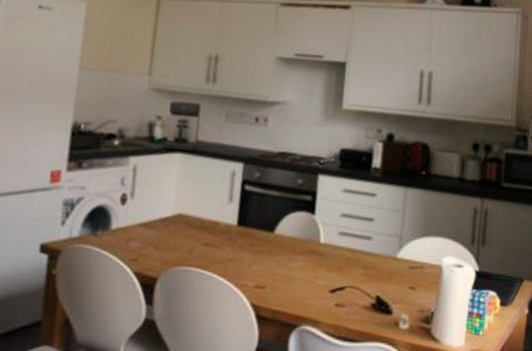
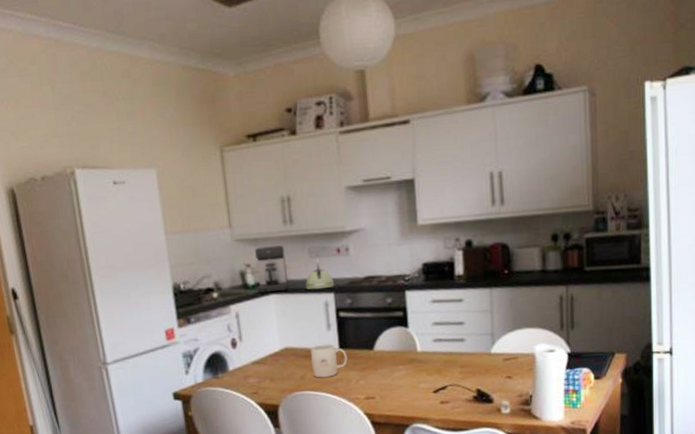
mug: none [203,216,244,256] -> present [310,343,348,378]
kettle: none [214,118,247,158] -> present [305,253,335,290]

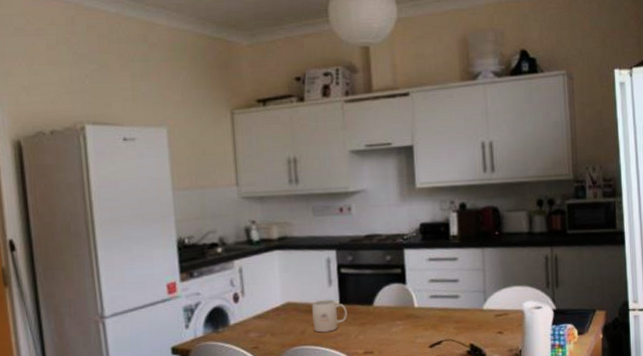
coffee maker: present [255,245,289,293] -> none [261,203,293,249]
kettle: present [305,253,335,290] -> none [308,212,337,247]

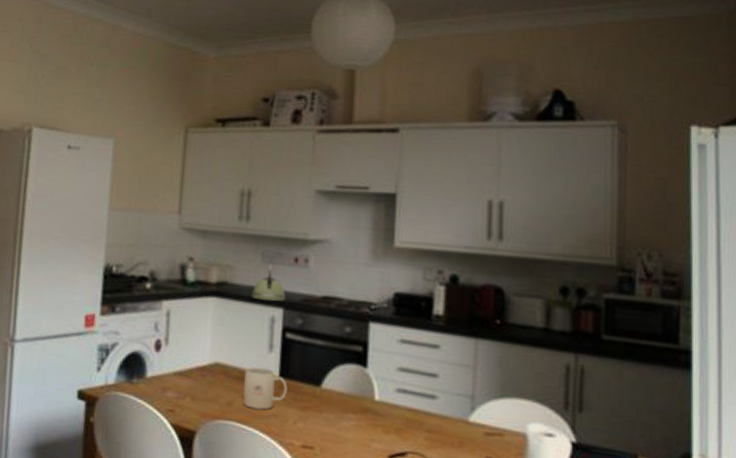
kettle: none [308,212,337,247] -> present [251,259,286,302]

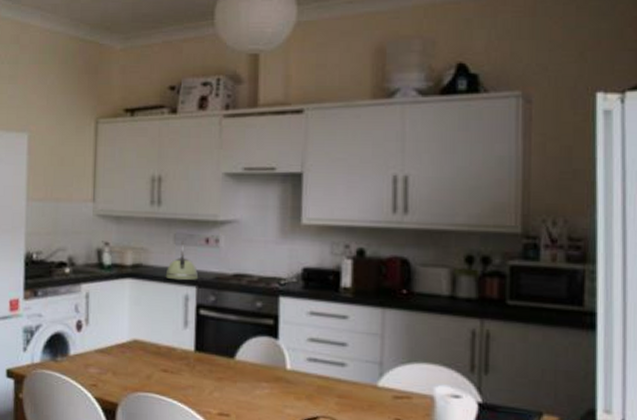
mug: present [243,367,288,410] -> none [160,342,203,382]

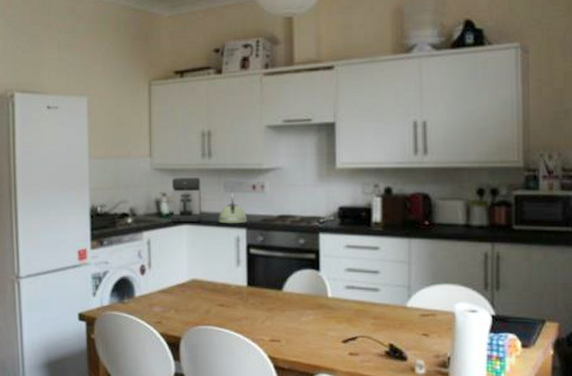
coffee maker: none [113,226,148,277] -> present [171,177,202,223]

